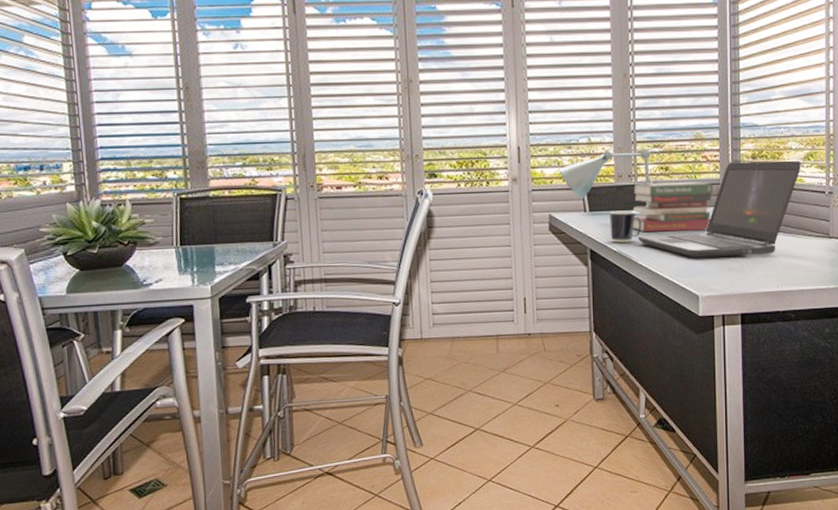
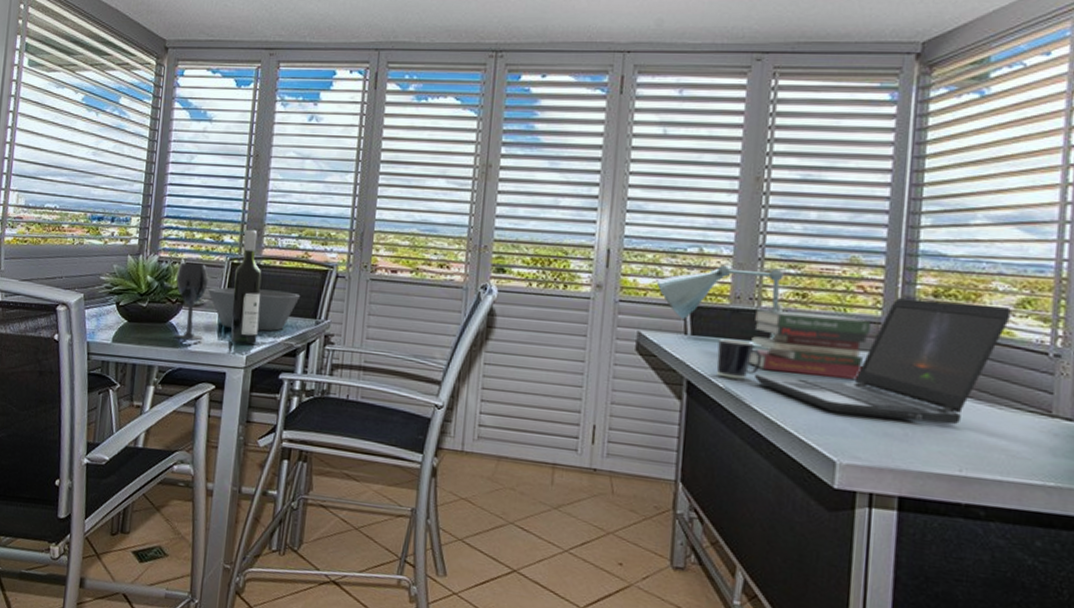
wine glass: none [123,202,163,280] -> present [174,262,209,341]
bowl: none [159,219,255,262] -> present [207,287,301,332]
bottle: none [185,162,219,276] -> present [230,229,262,345]

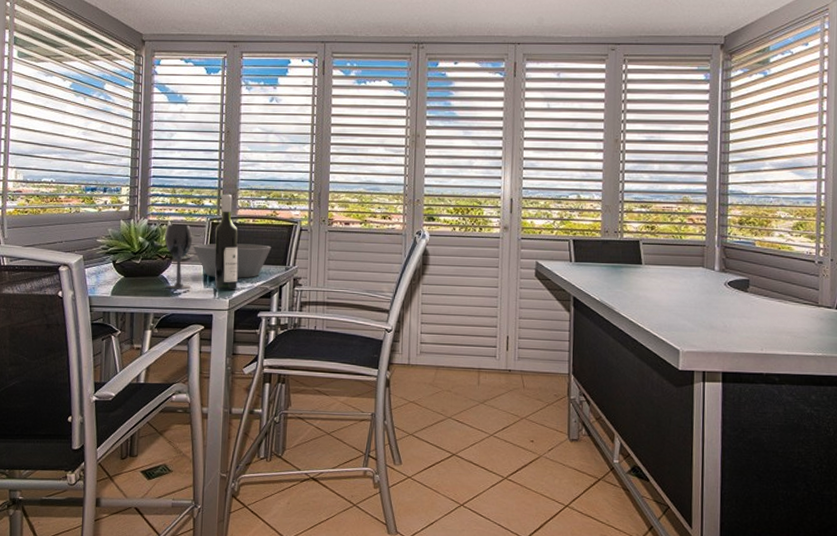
desk lamp: present [656,265,786,352] -> none [548,207,639,271]
mug: present [715,338,762,379] -> none [593,263,626,293]
books: present [748,309,872,379] -> none [616,240,699,288]
laptop computer: present [753,298,1011,425] -> none [620,226,790,317]

